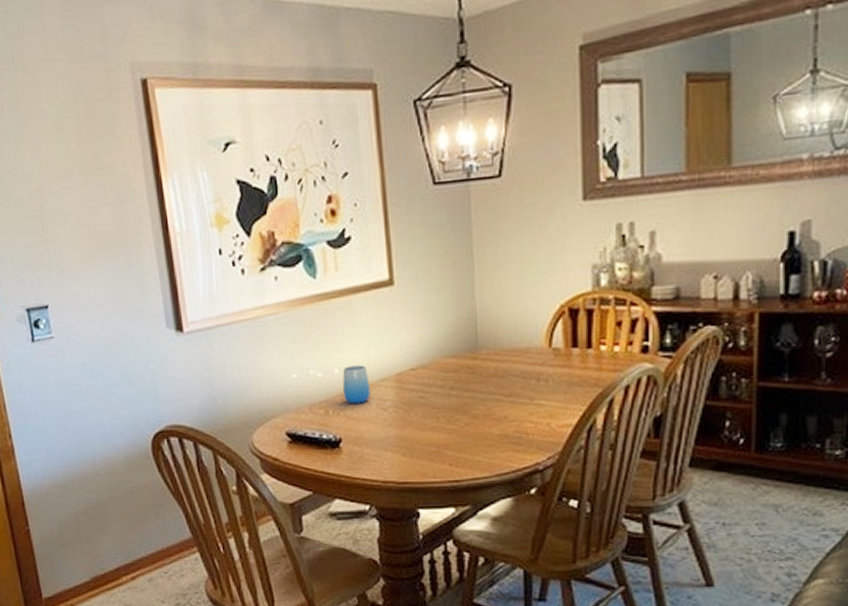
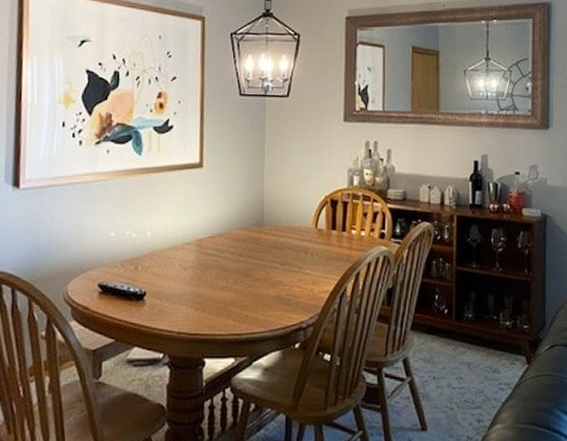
cup: present [342,365,371,404] -> none [151,230,175,263]

